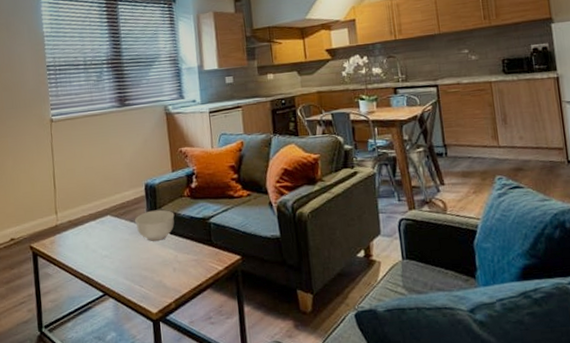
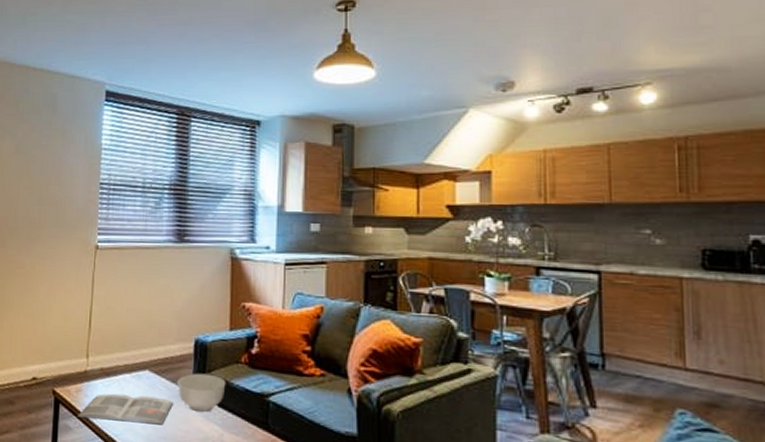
magazine: none [54,236,134,264] -> present [78,393,173,425]

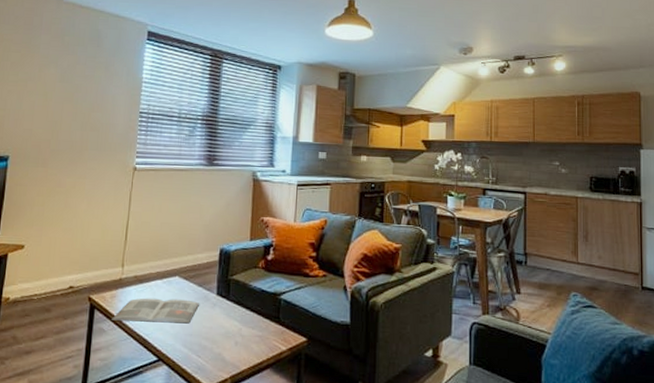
bowl: present [177,373,226,412] -> none [203,277,246,310]

